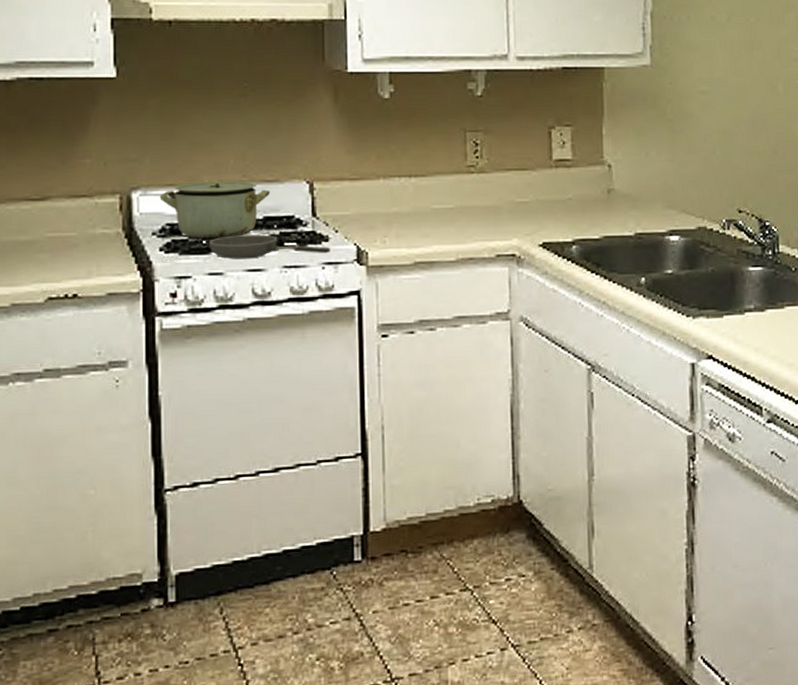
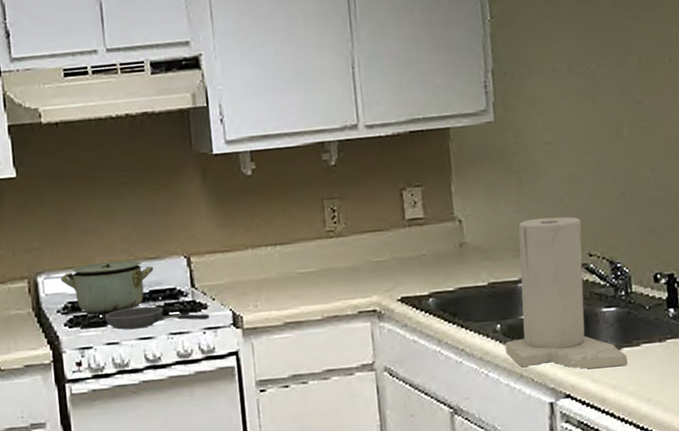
paper towel: none [648,169,771,329] -> present [505,216,628,369]

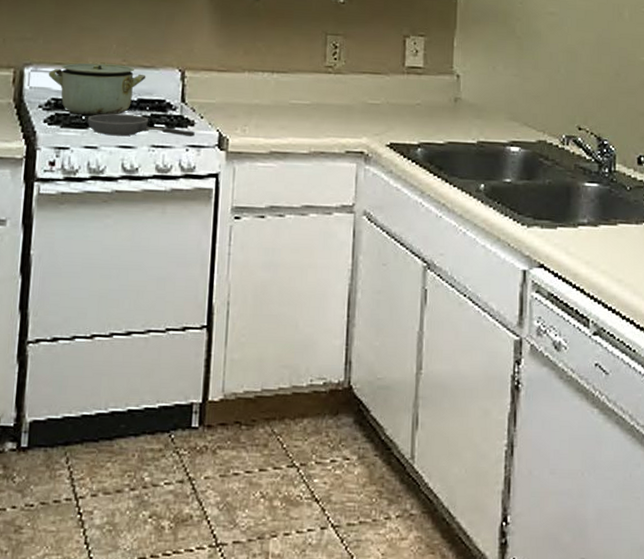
paper towel: present [505,216,628,369] -> none [486,85,603,243]

